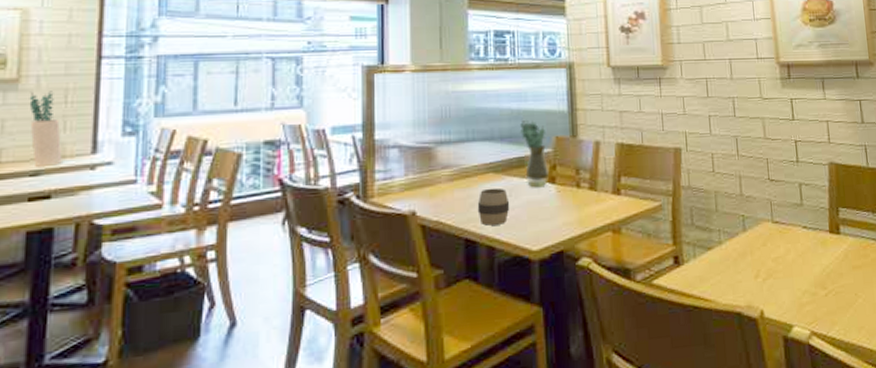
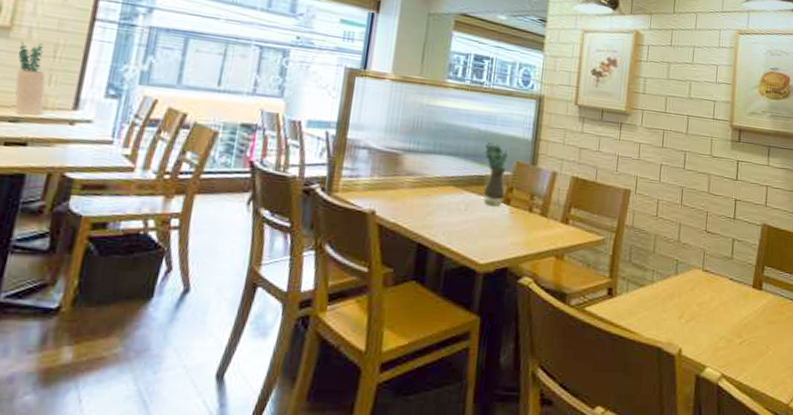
cup: present [477,188,510,226] -> none [433,199,465,235]

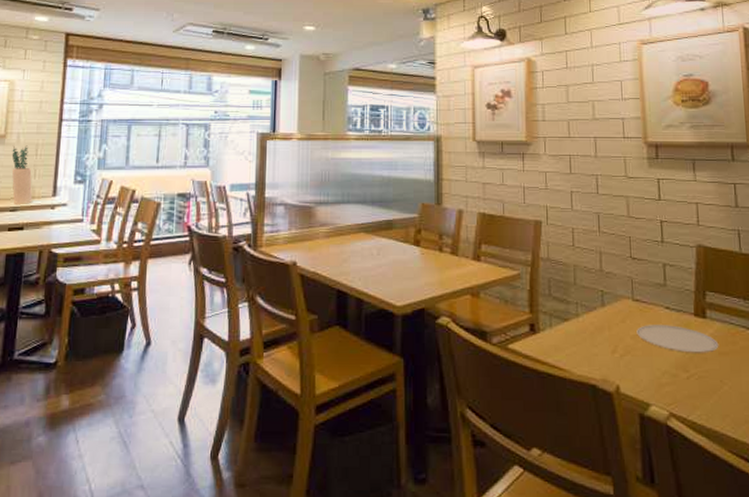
vase: present [482,141,508,207] -> none [389,186,414,249]
plate: none [702,294,769,322] -> present [636,325,719,353]

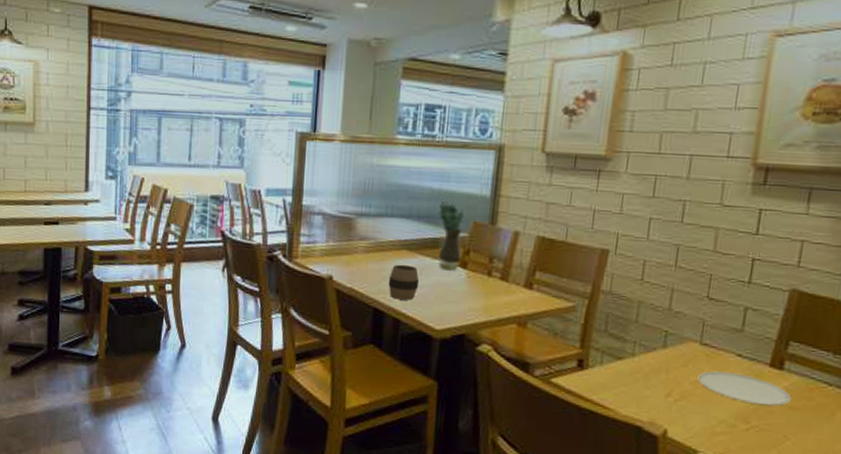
vase: present [11,145,33,205] -> none [42,134,65,199]
cup: none [349,246,378,280] -> present [388,264,420,300]
vase: none [389,186,414,249] -> present [437,200,464,271]

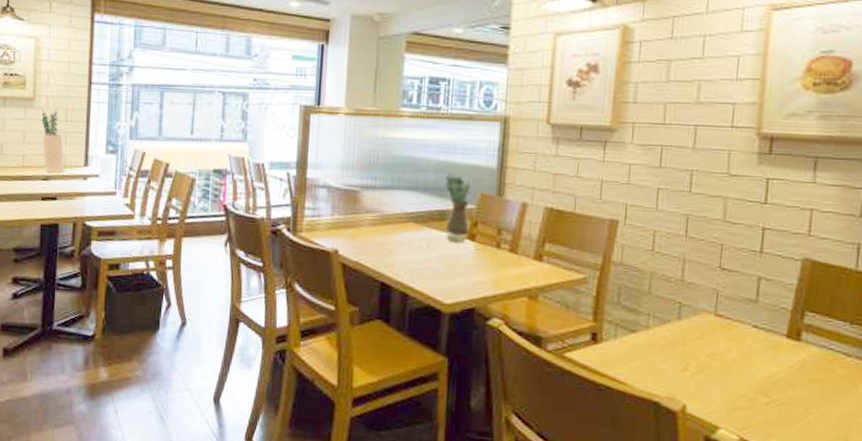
vase: none [42,134,65,199] -> present [41,109,64,174]
cup: present [388,264,420,300] -> none [395,237,427,274]
plate: present [698,371,792,407] -> none [714,343,811,379]

